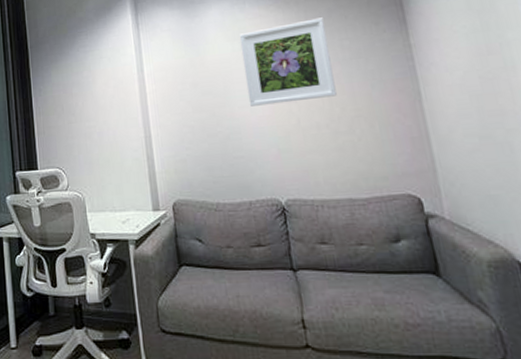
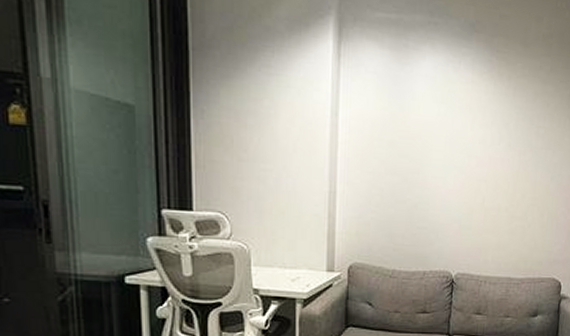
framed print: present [239,17,337,107] -> none [442,97,528,182]

